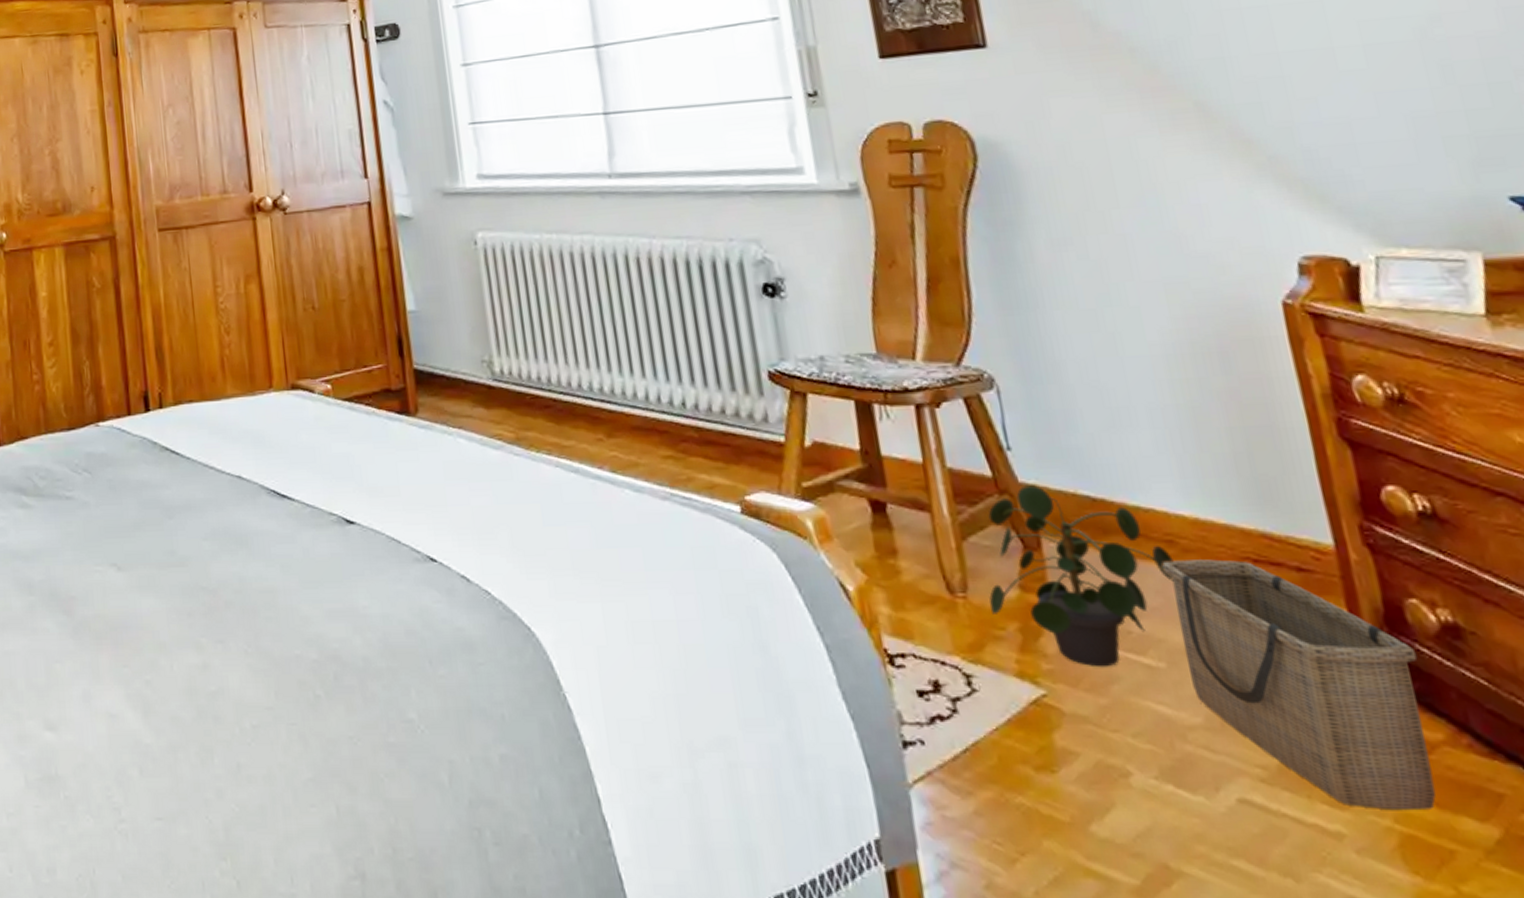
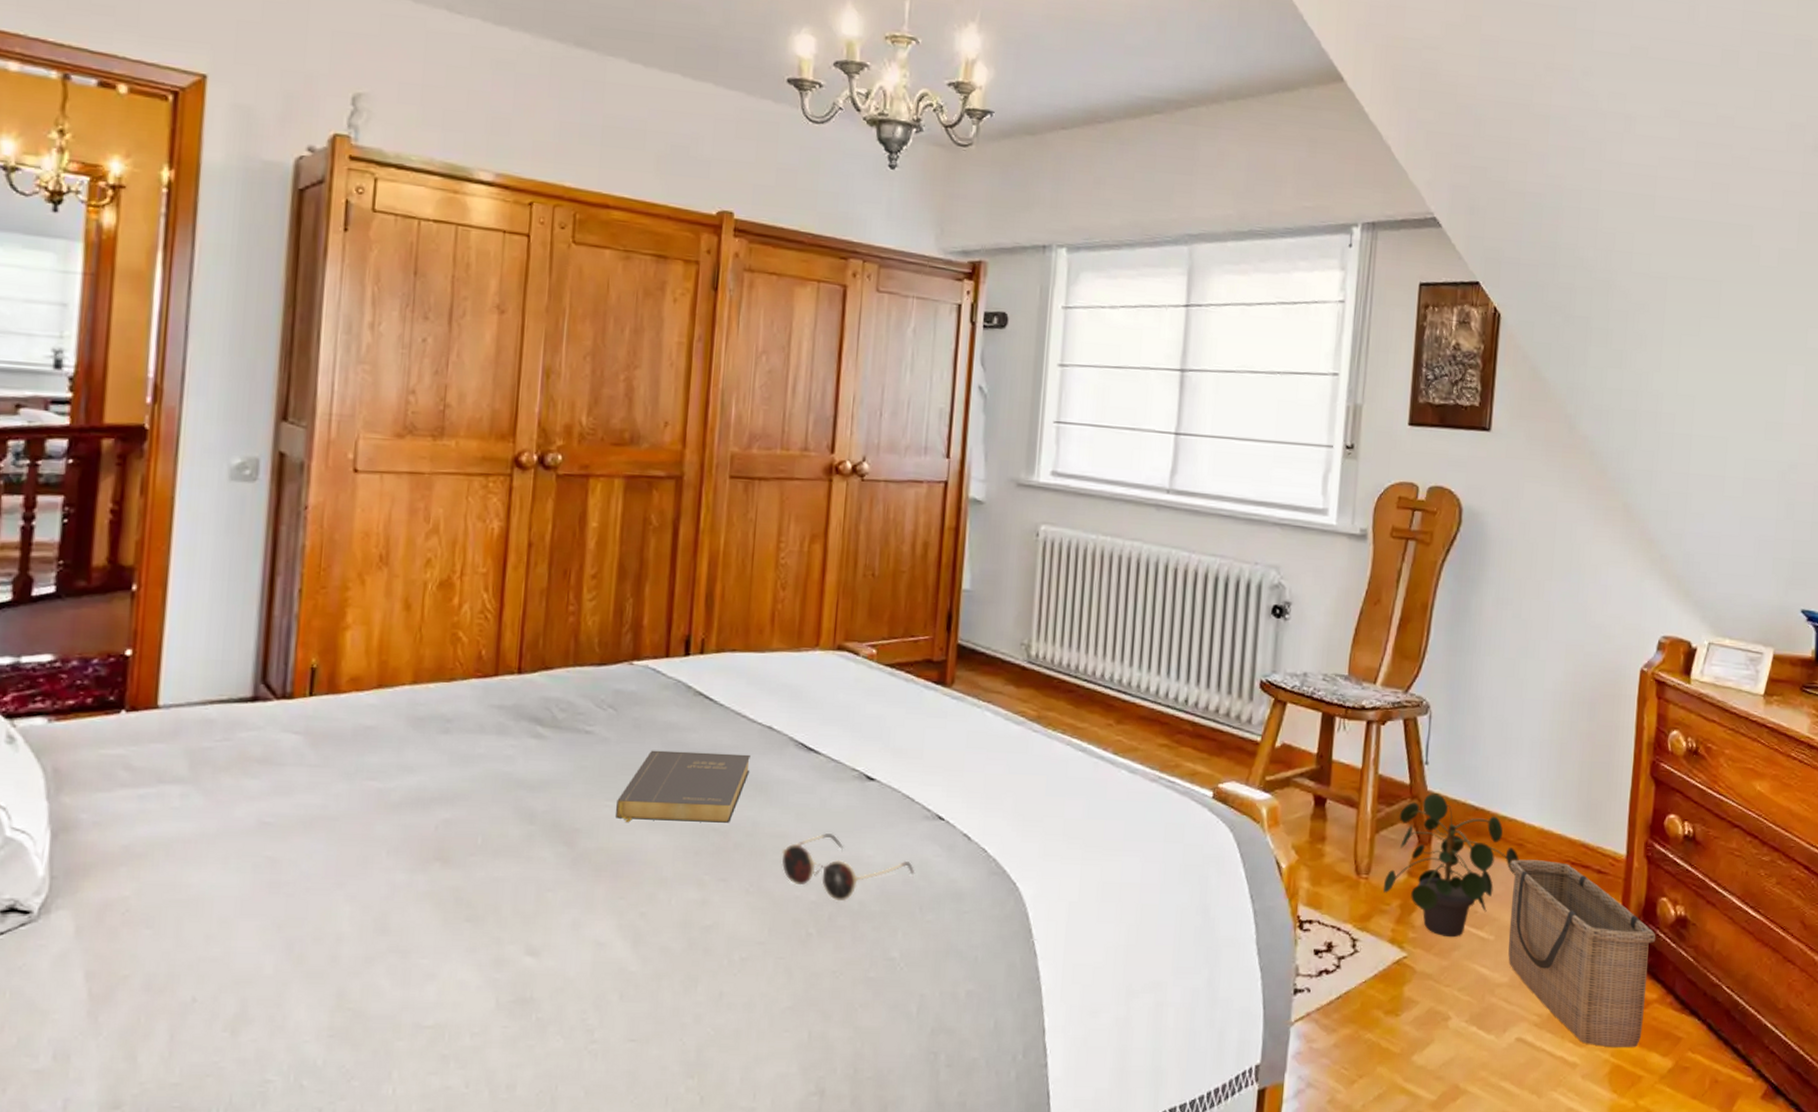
book: none [105,507,227,587] -> present [616,750,750,823]
eyeglasses: none [273,585,417,659] -> present [781,833,915,902]

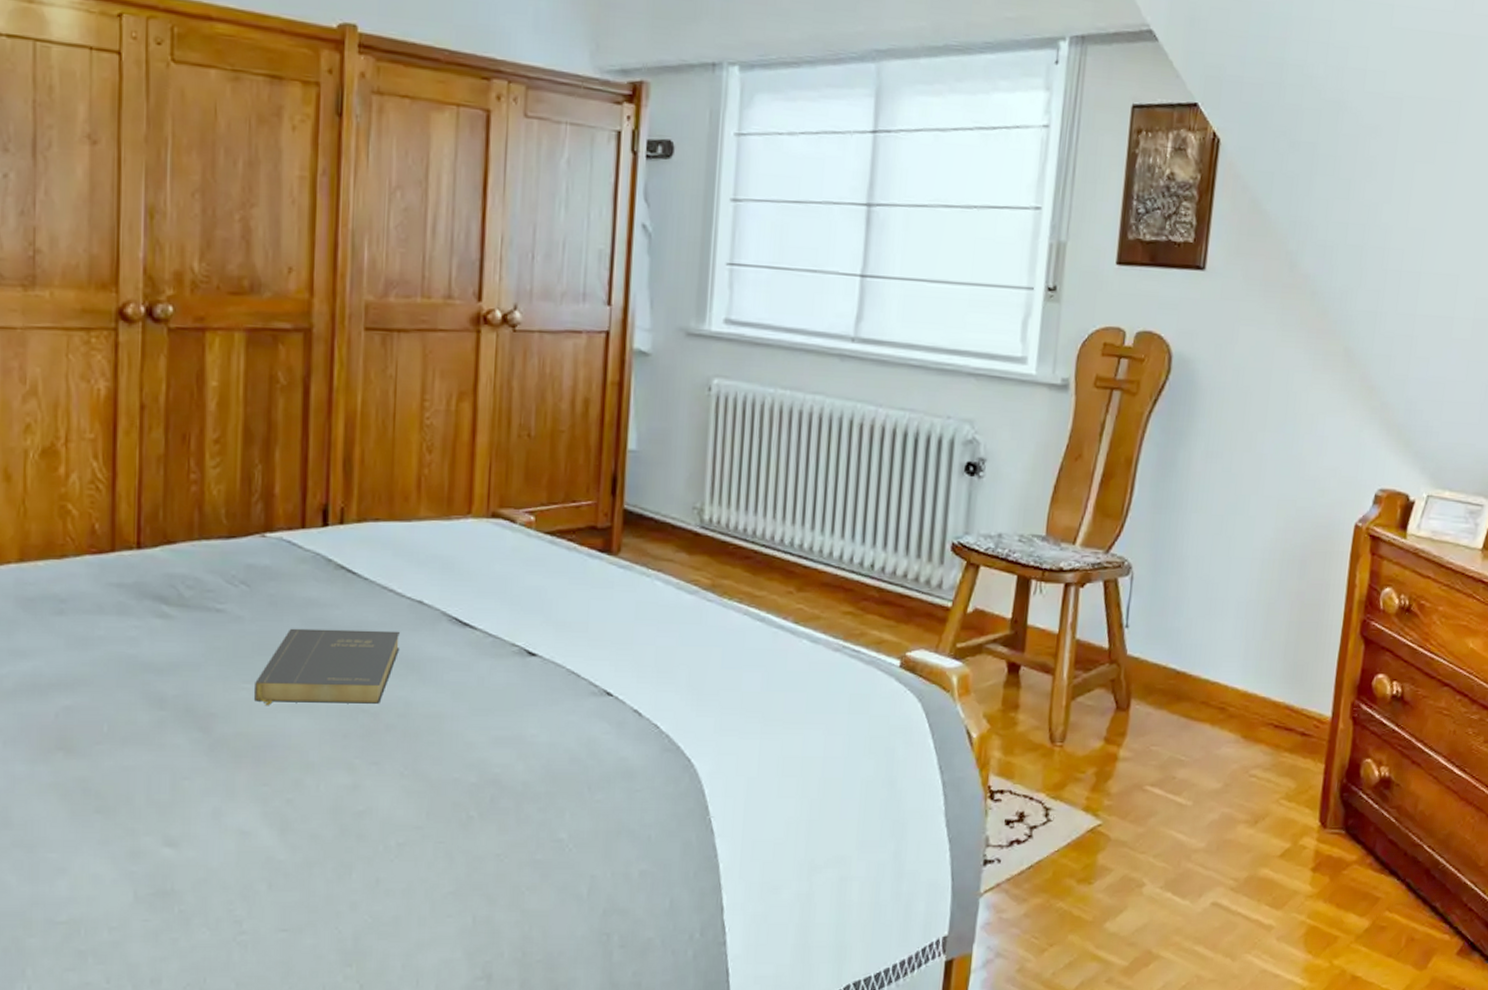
eyeglasses: present [781,833,915,902] -> none [437,712,583,783]
potted plant: present [1383,793,1519,937] -> none [1078,657,1221,803]
basket: present [1508,859,1656,1048] -> none [1206,723,1359,910]

